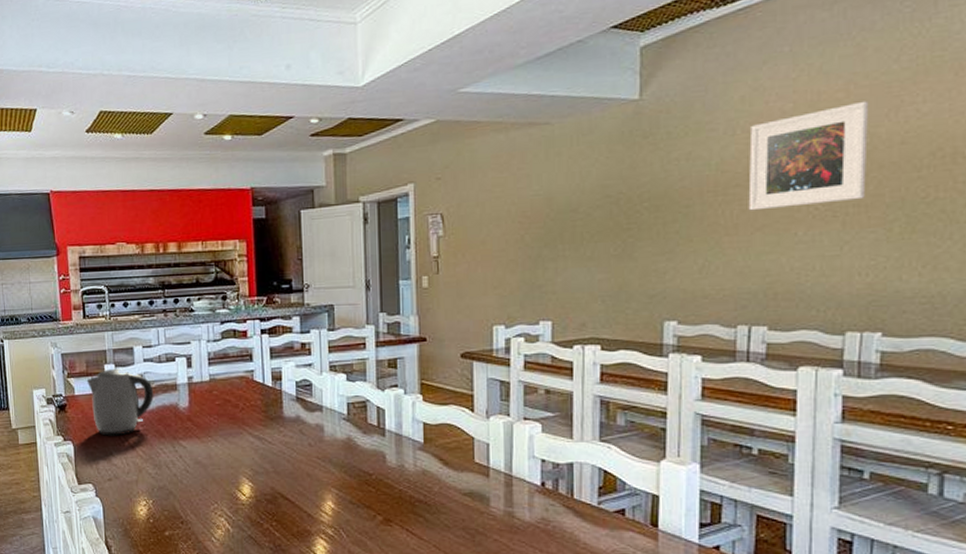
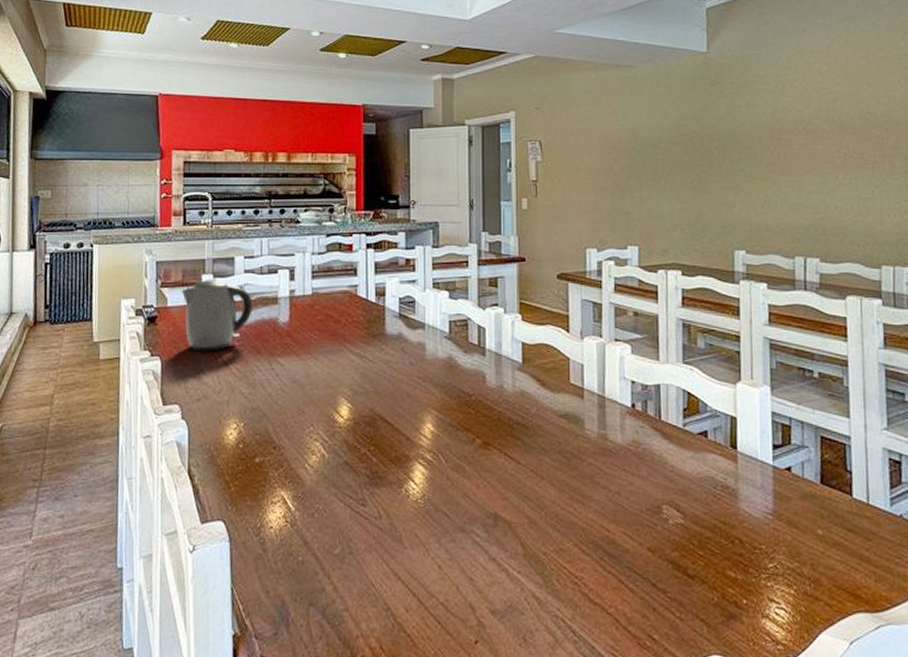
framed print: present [748,100,869,211] -> none [796,69,888,155]

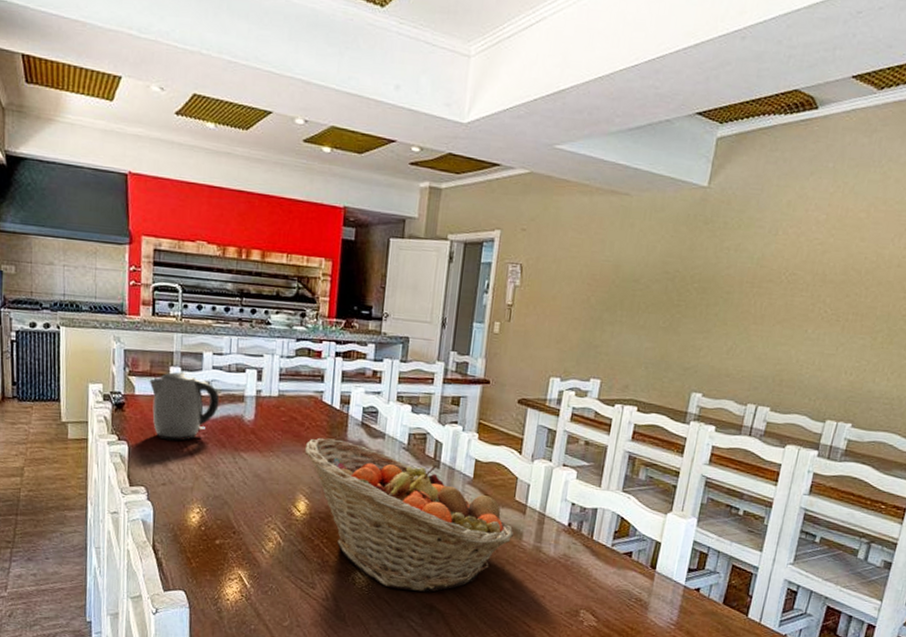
fruit basket: none [343,334,575,500] -> present [304,437,515,592]

